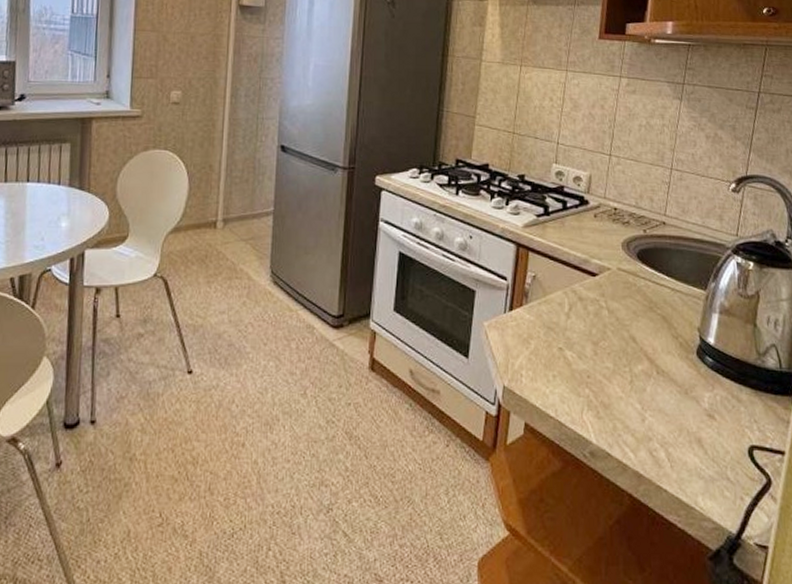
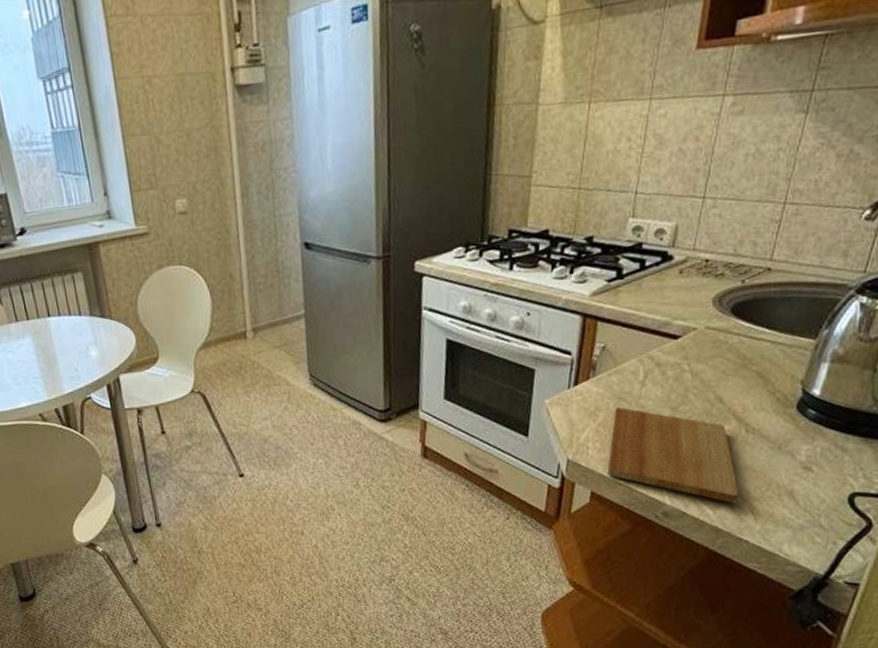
cutting board: none [539,337,656,448] -> present [607,407,739,504]

